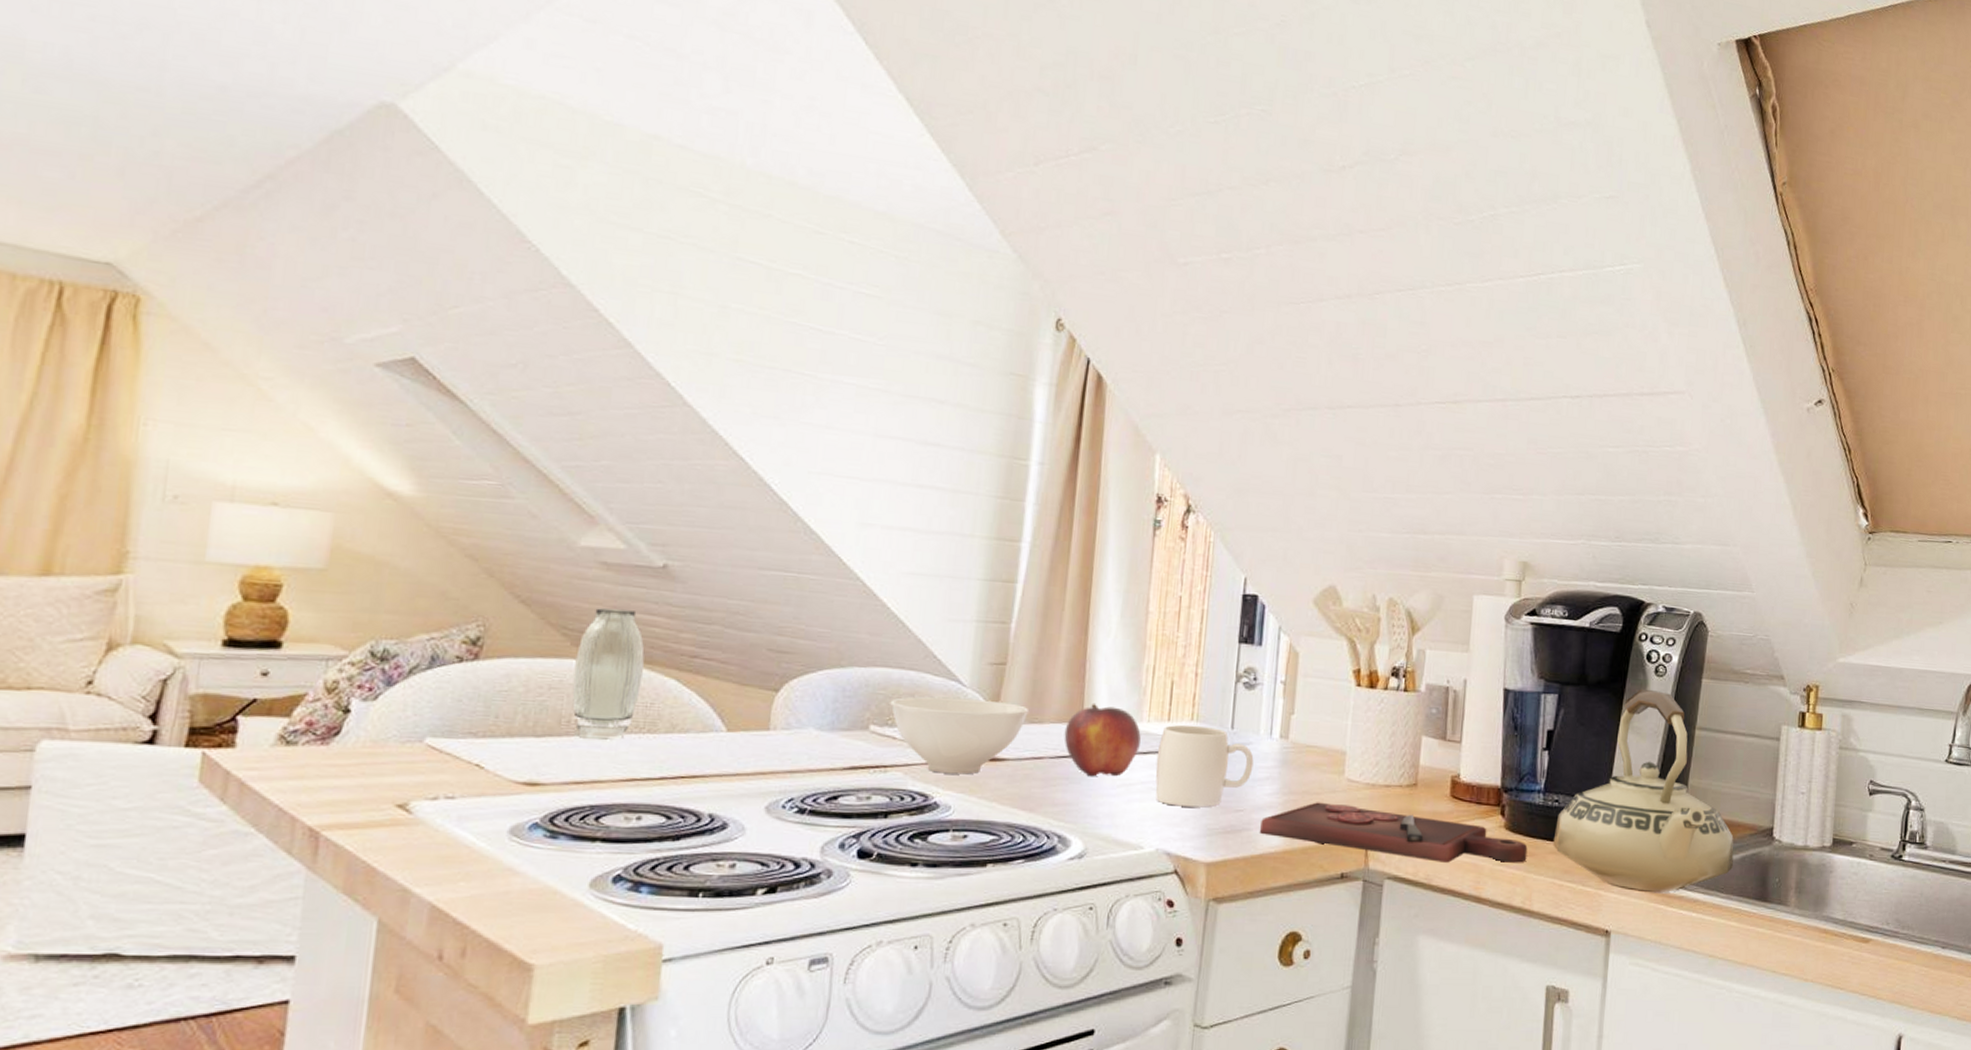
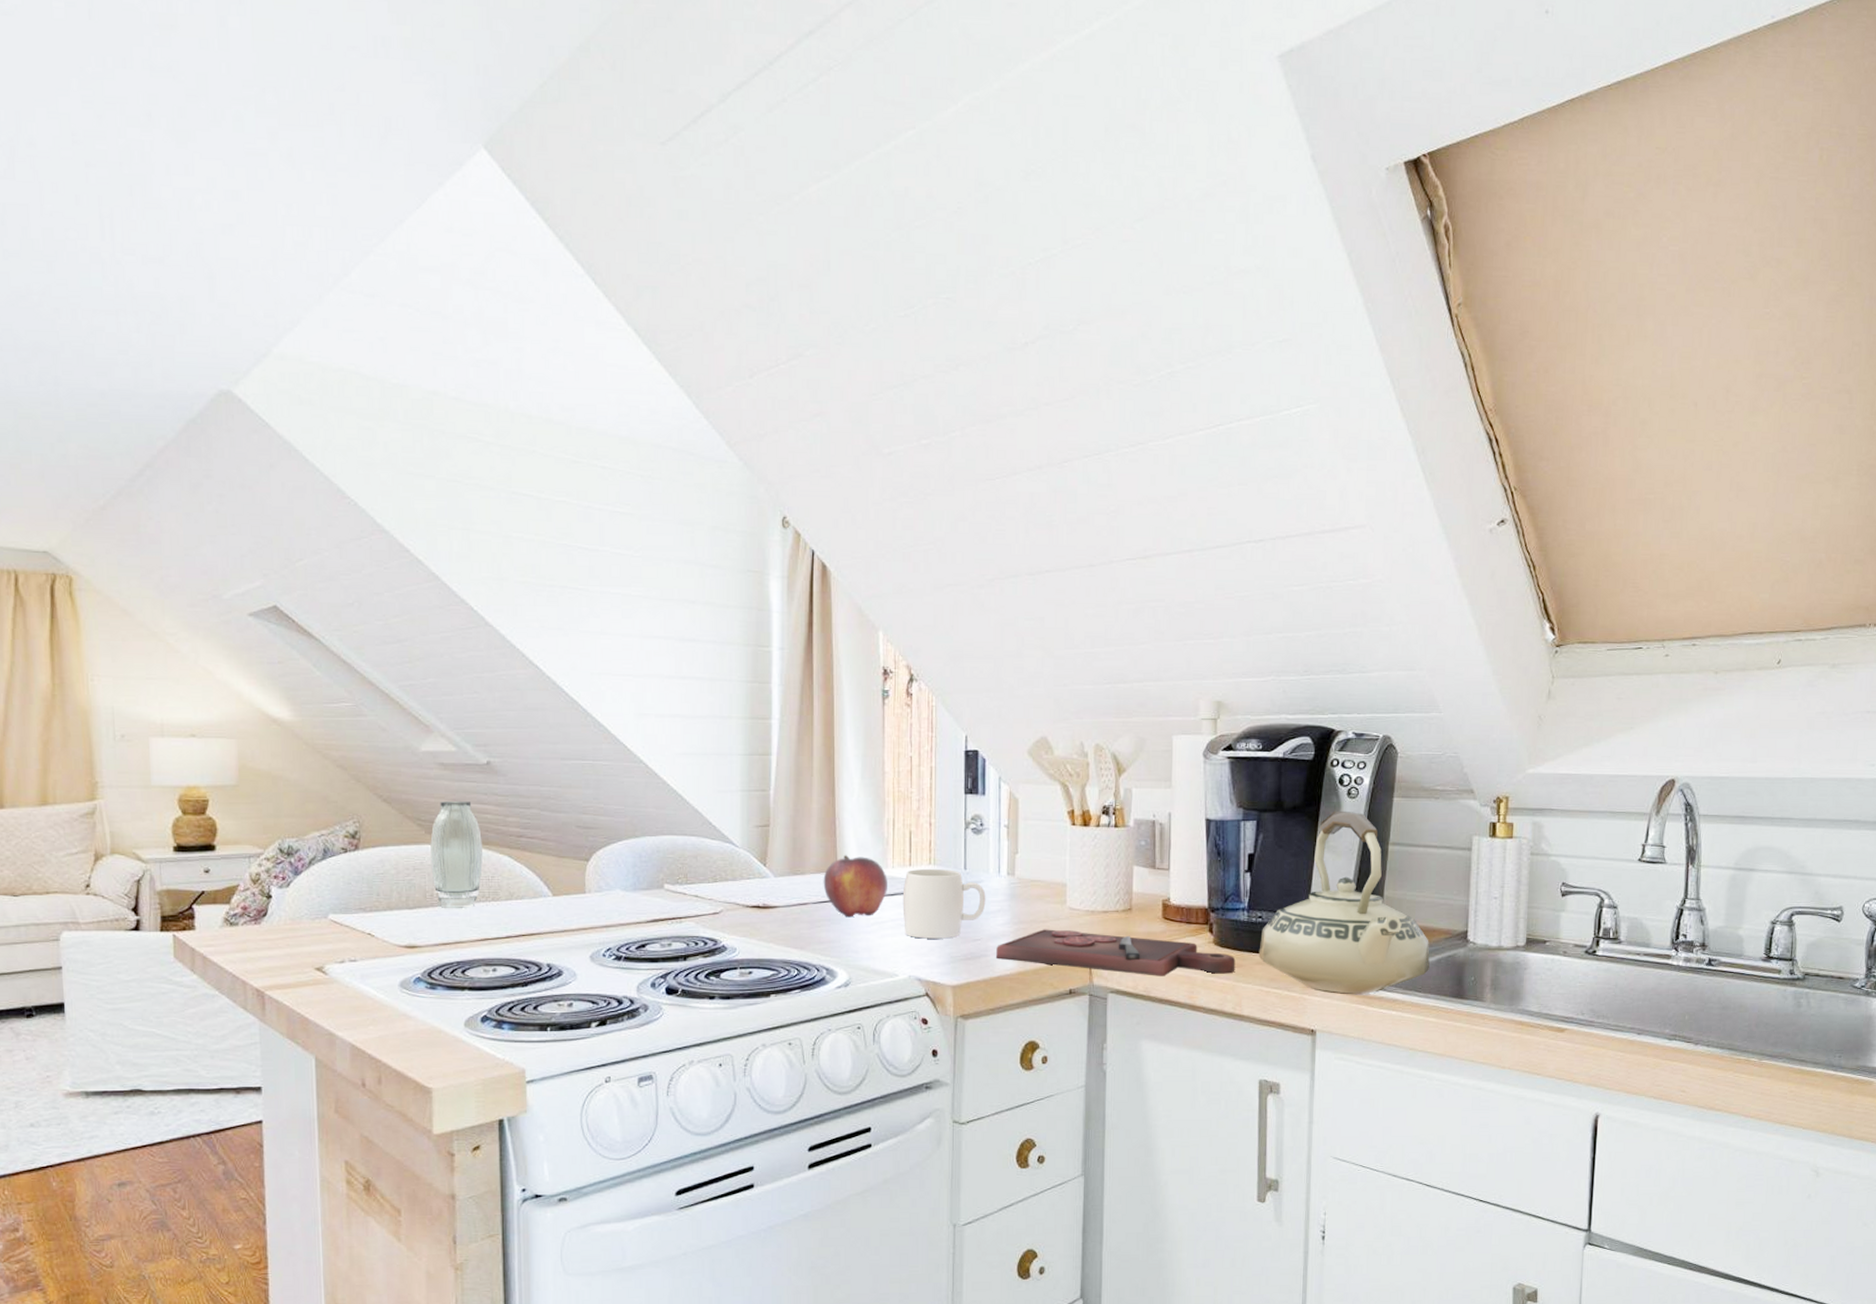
bowl: present [890,697,1030,775] -> none [678,857,792,921]

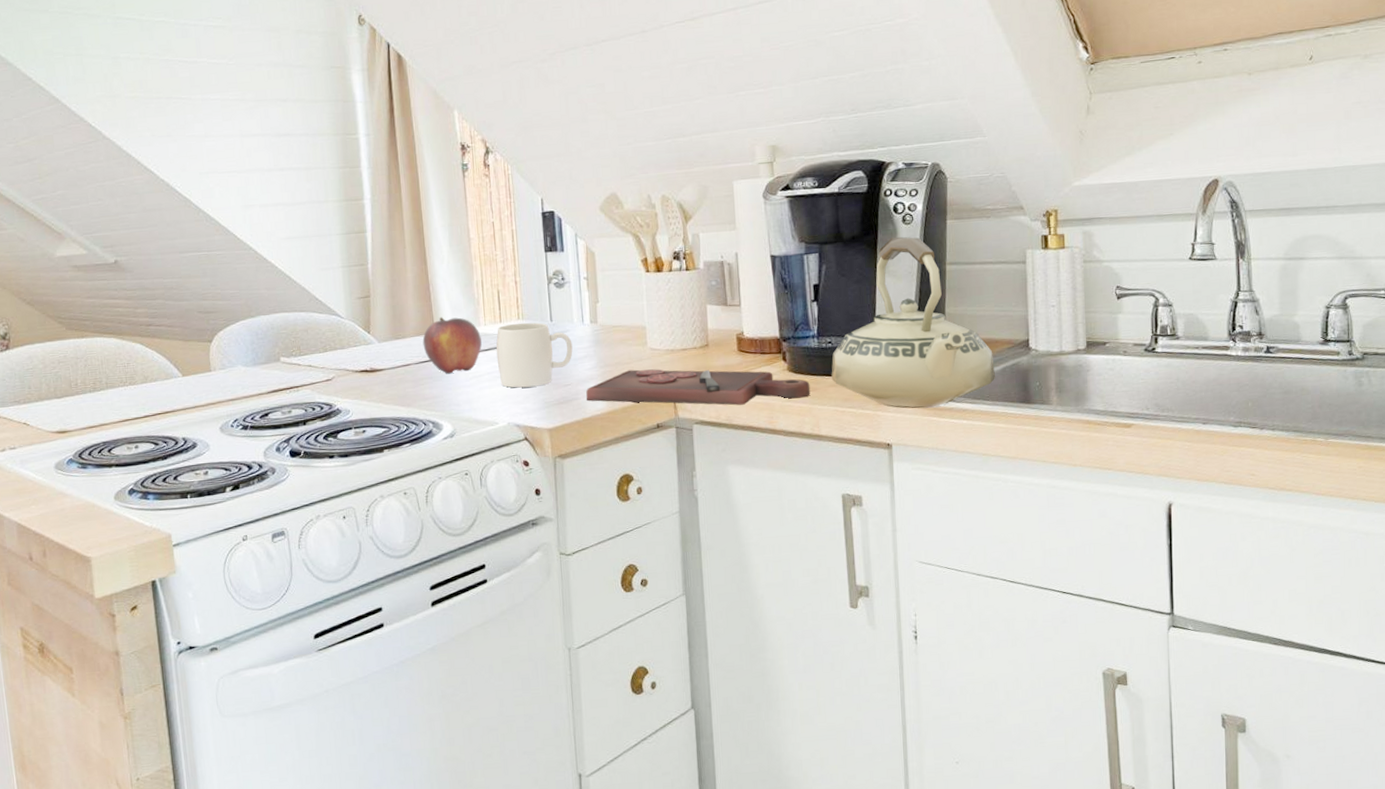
vase: present [430,801,483,909] -> none [70,298,119,396]

